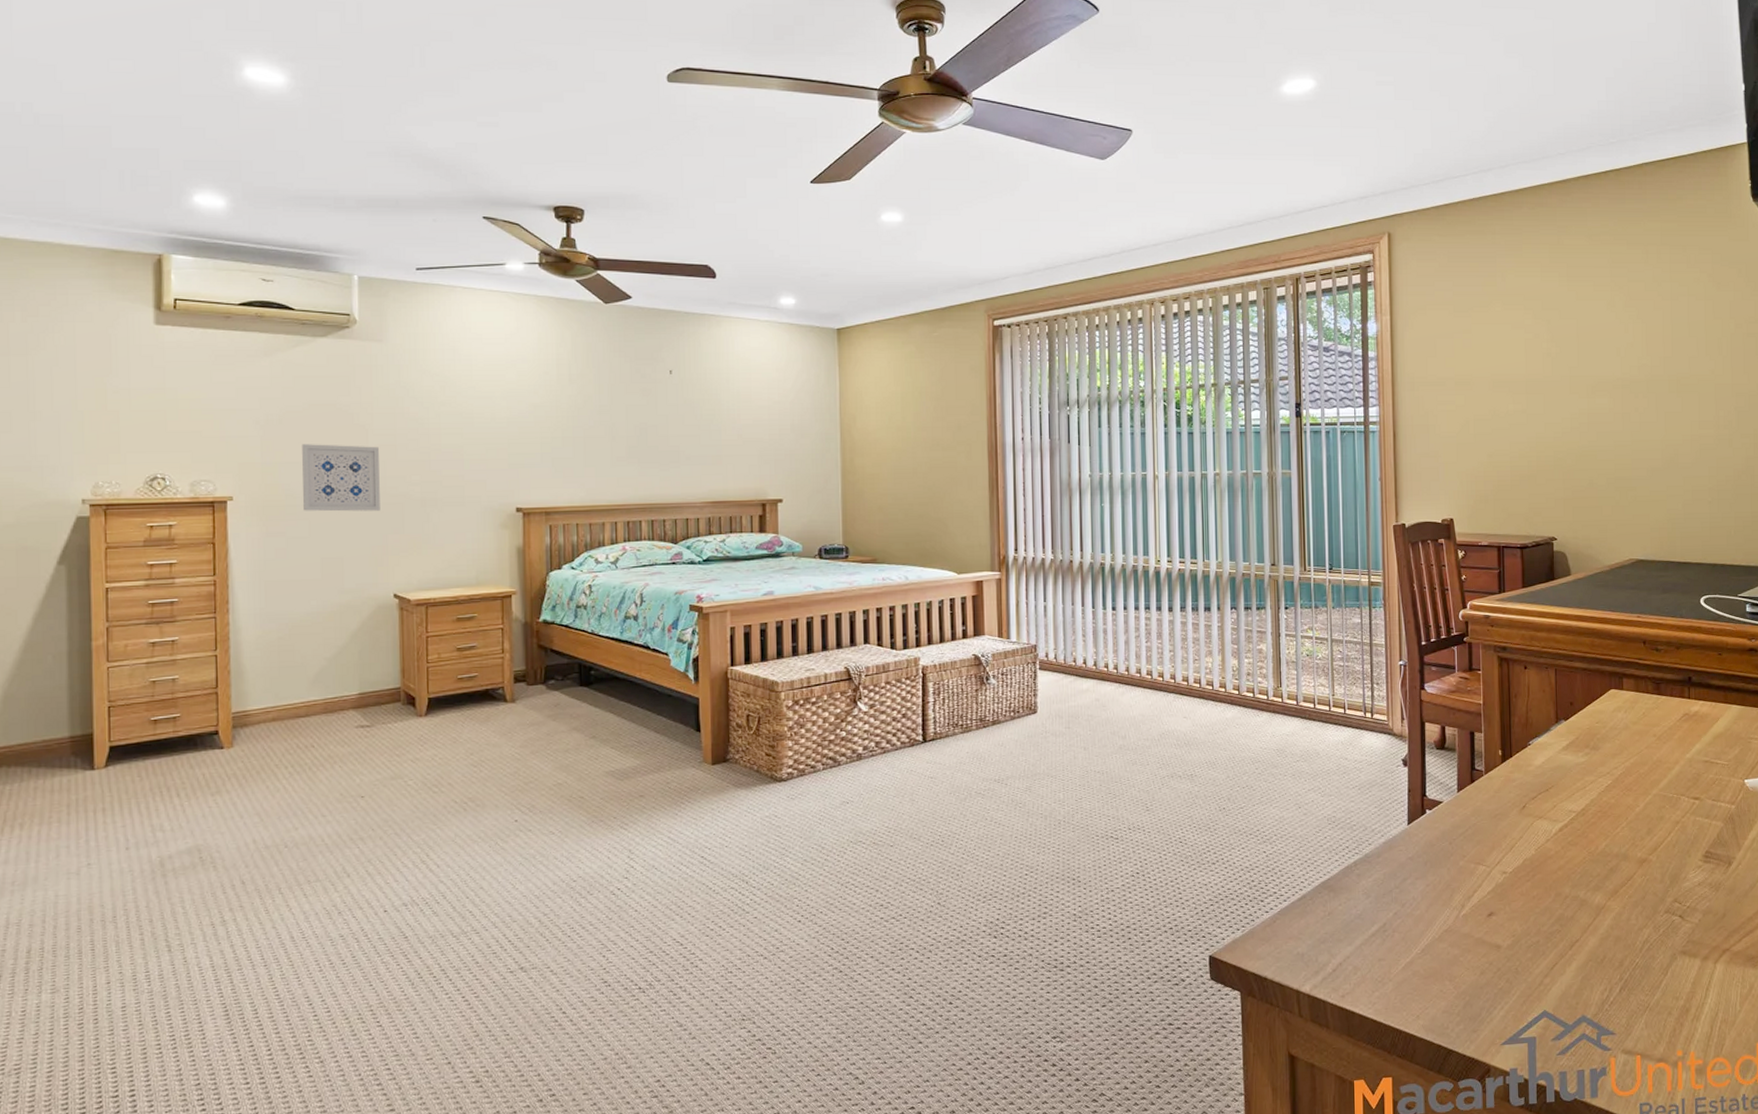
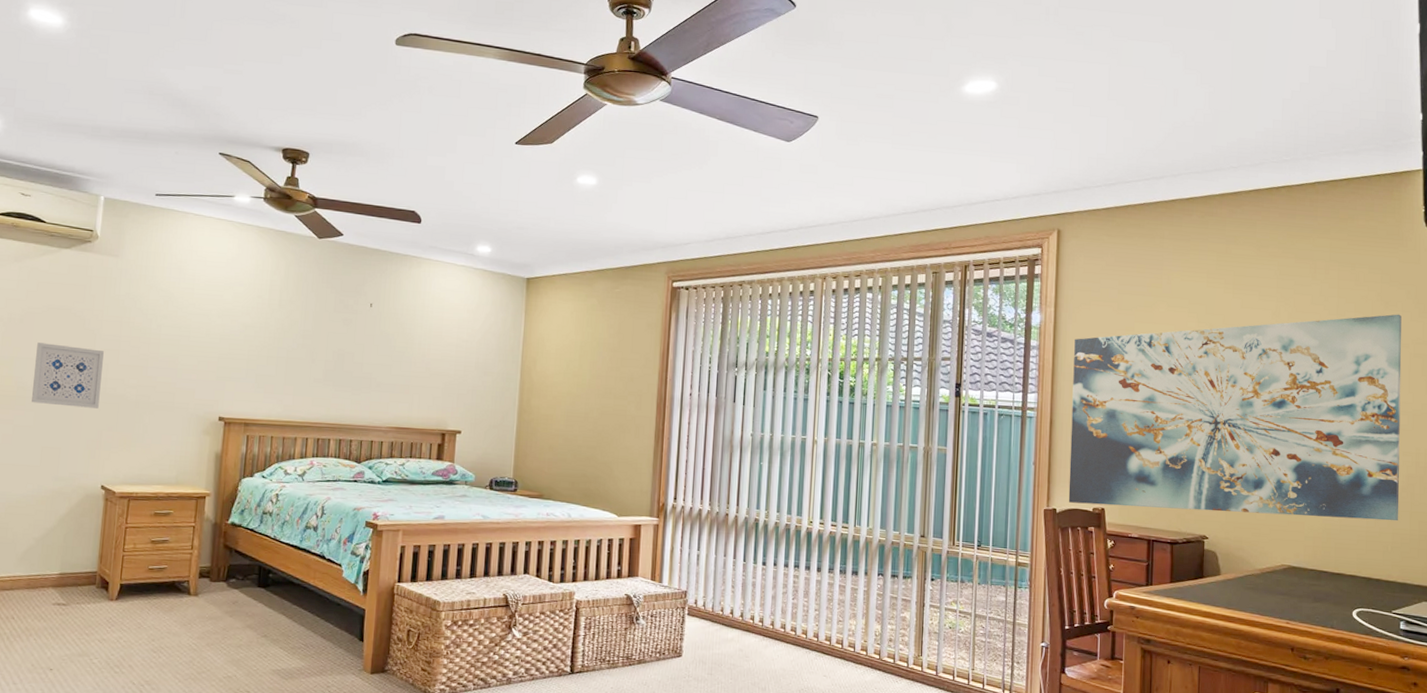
wall art: none [1413,294,1740,516] -> present [1068,314,1402,521]

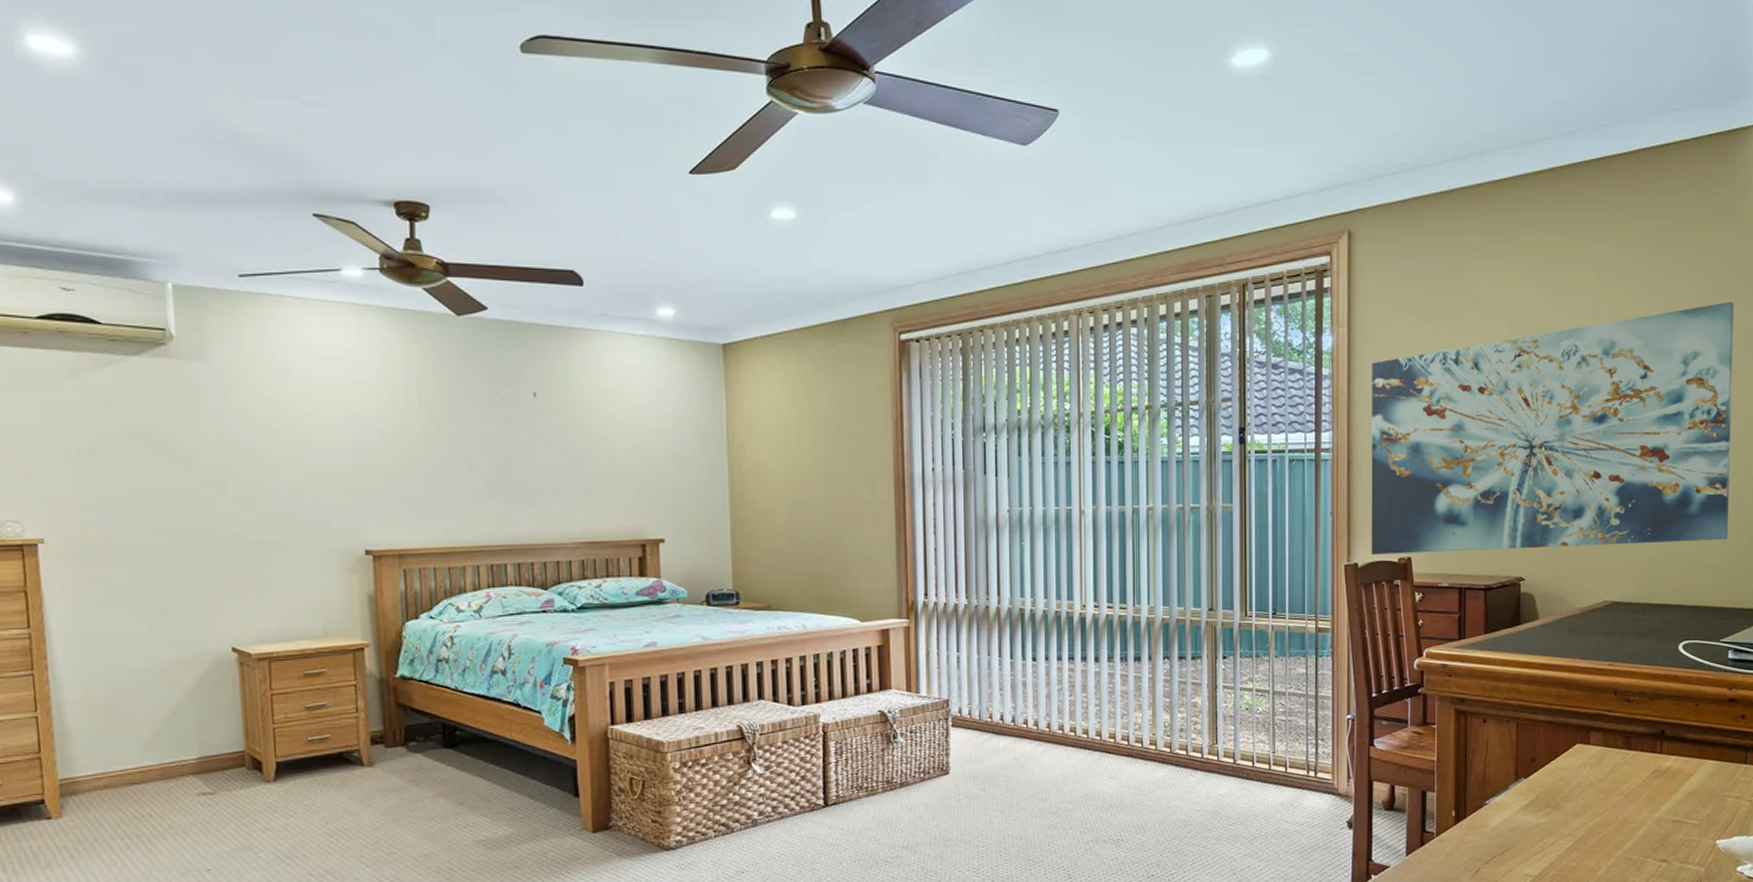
wall art: present [31,342,104,409] -> none [119,478,212,556]

